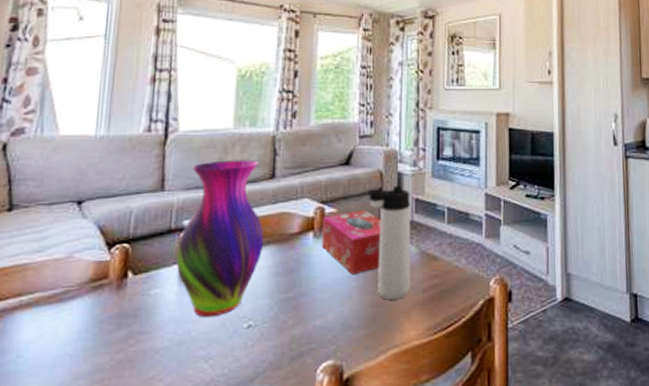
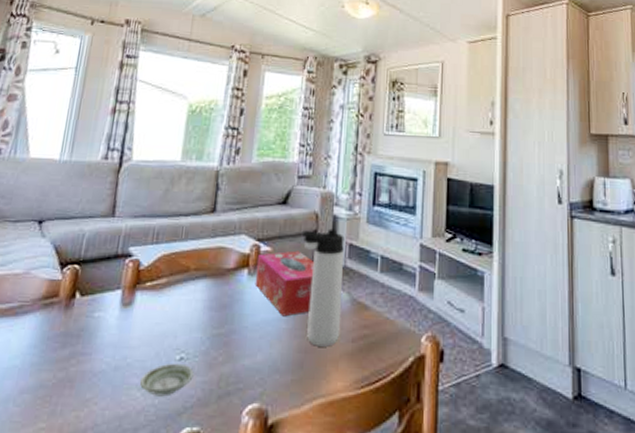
vase: present [176,159,264,318] -> none [119,191,203,346]
saucer: none [207,331,263,366] -> present [140,363,194,397]

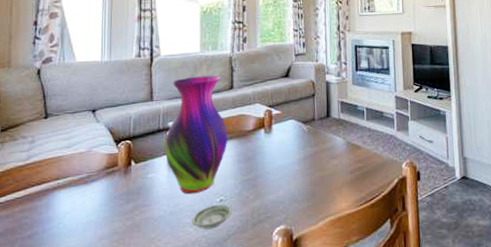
vase: none [119,191,203,346] -> present [165,75,228,194]
tissue box: present [255,250,315,317] -> none [270,111,316,161]
thermos bottle: present [301,229,344,347] -> none [302,92,341,180]

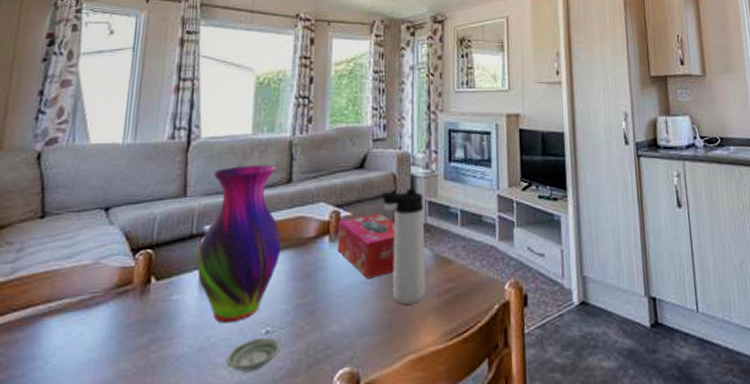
tissue box: none [270,111,316,161] -> present [337,213,396,279]
thermos bottle: none [302,92,341,180] -> present [380,188,426,305]

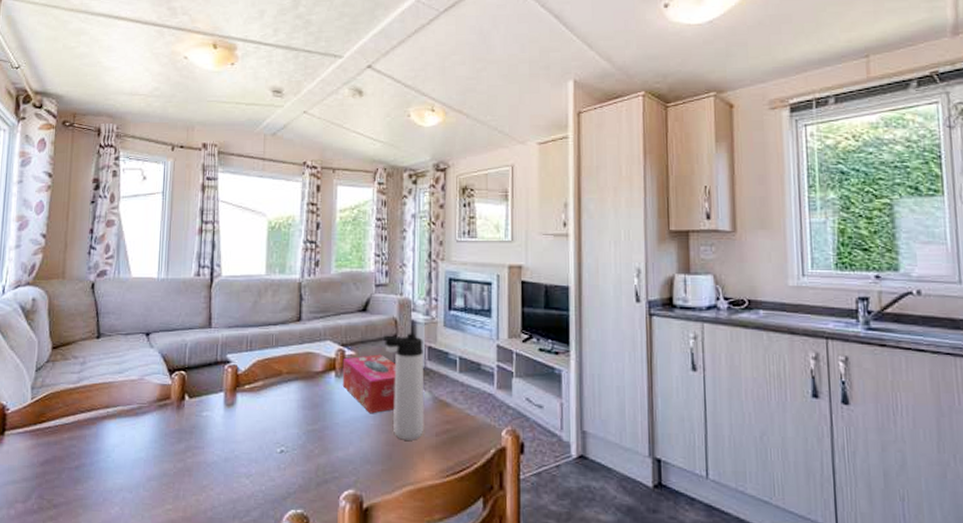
vase: present [197,164,282,324] -> none [221,303,293,440]
saucer: present [226,337,281,373] -> none [248,455,294,484]

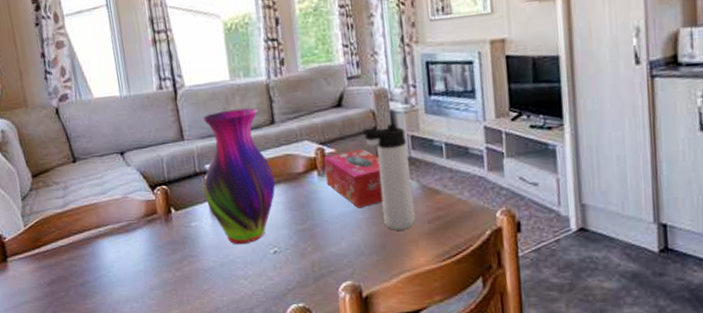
vase: none [221,303,293,440] -> present [202,108,276,245]

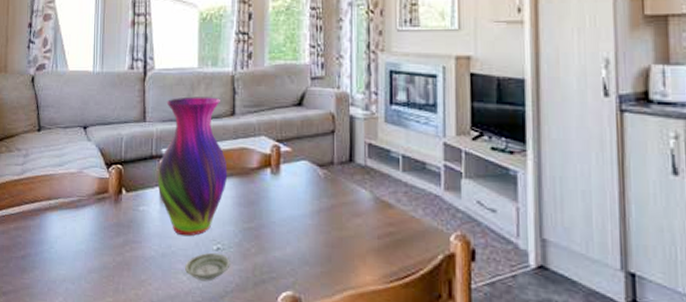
saucer: none [245,256,289,283] -> present [185,252,230,281]
tissue box: present [323,148,383,209] -> none [278,150,335,213]
thermos bottle: present [361,123,416,230] -> none [319,129,366,243]

